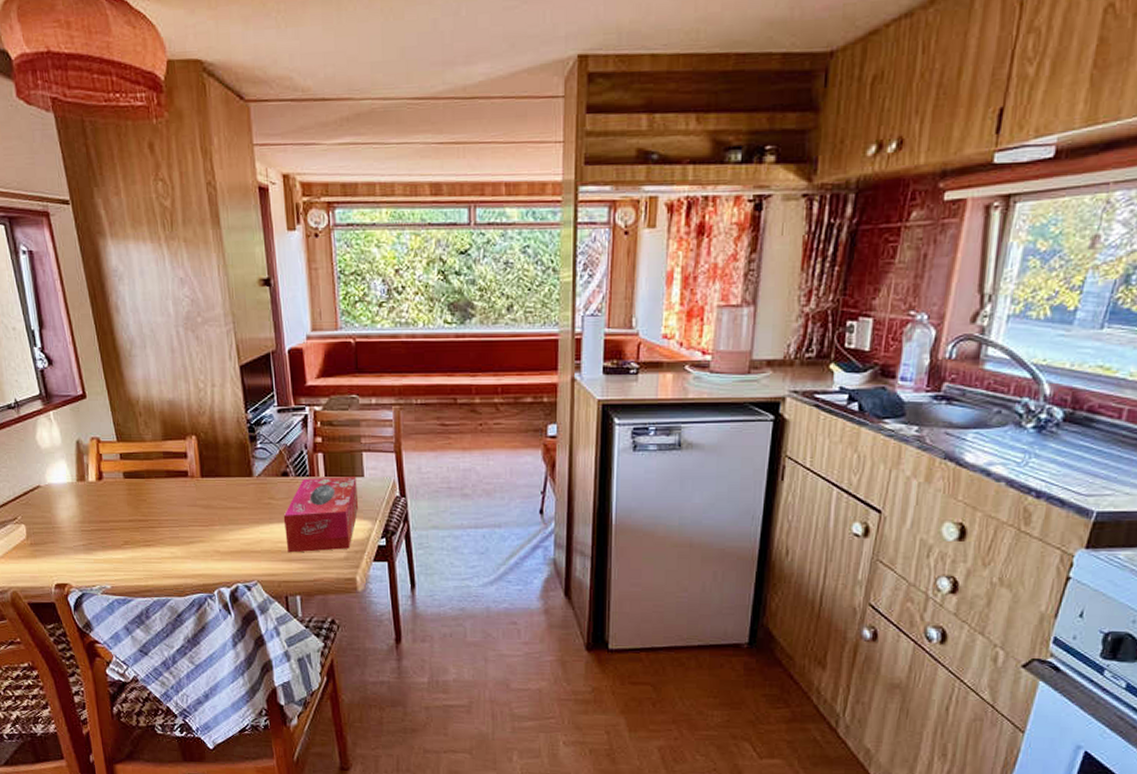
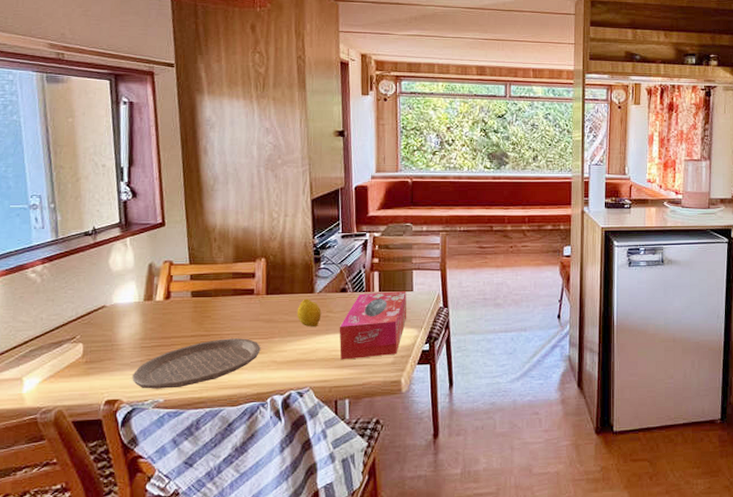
plate: none [77,524,202,575] -> present [132,338,261,389]
fruit: none [236,482,263,516] -> present [297,298,322,328]

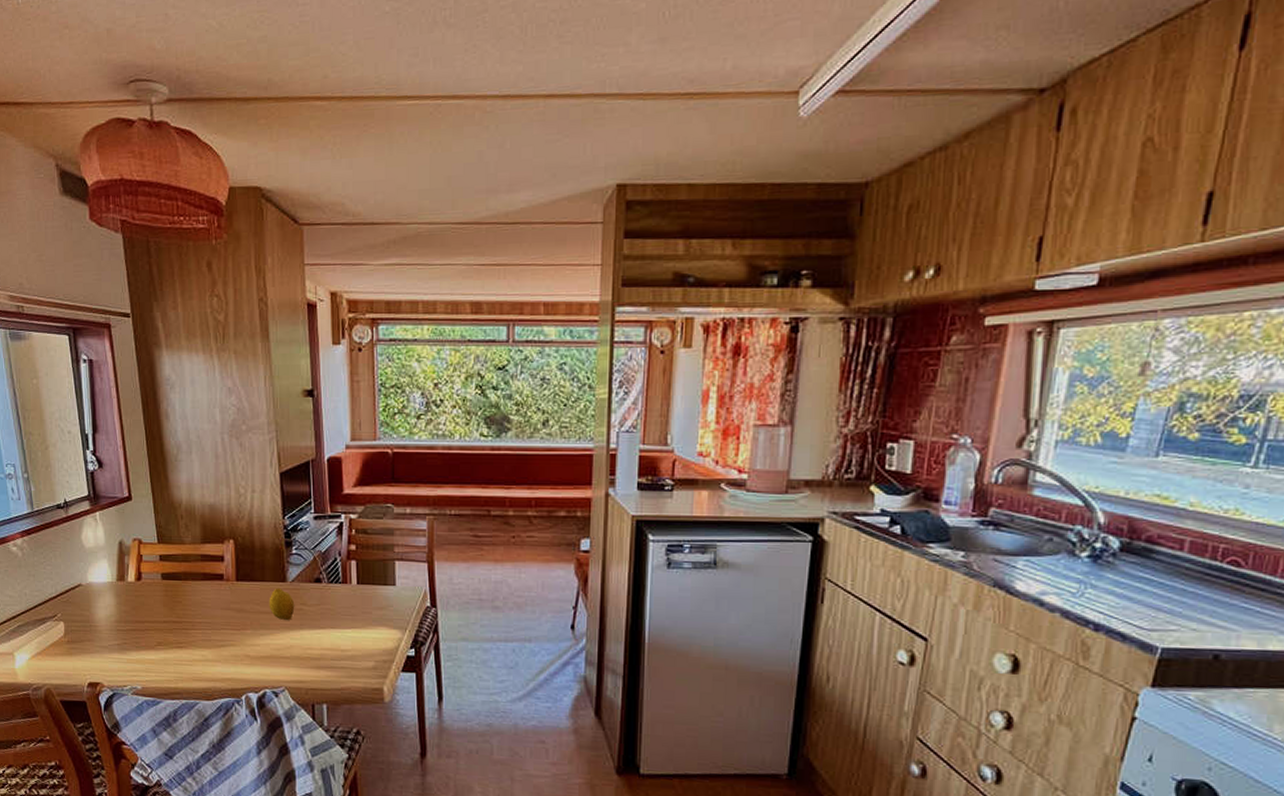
plate: present [132,338,261,389] -> none [111,626,233,676]
tissue box: present [339,290,407,360] -> none [314,584,389,660]

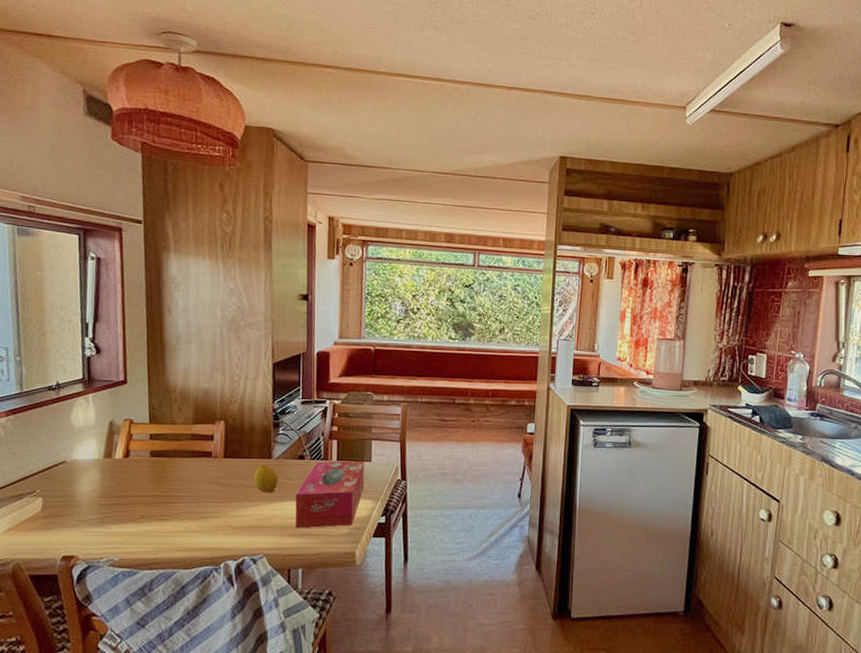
tissue box: none [314,584,389,660] -> present [295,460,365,529]

